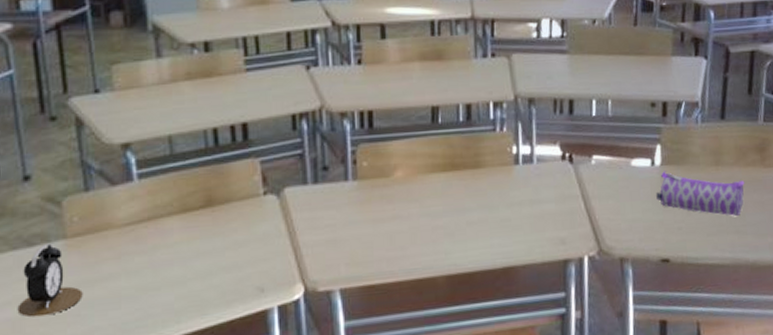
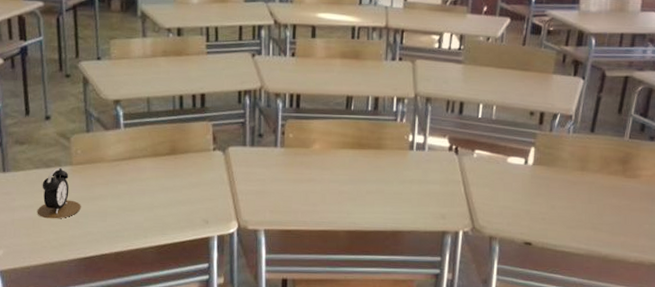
pencil case: present [656,171,745,216] -> none [526,170,606,215]

